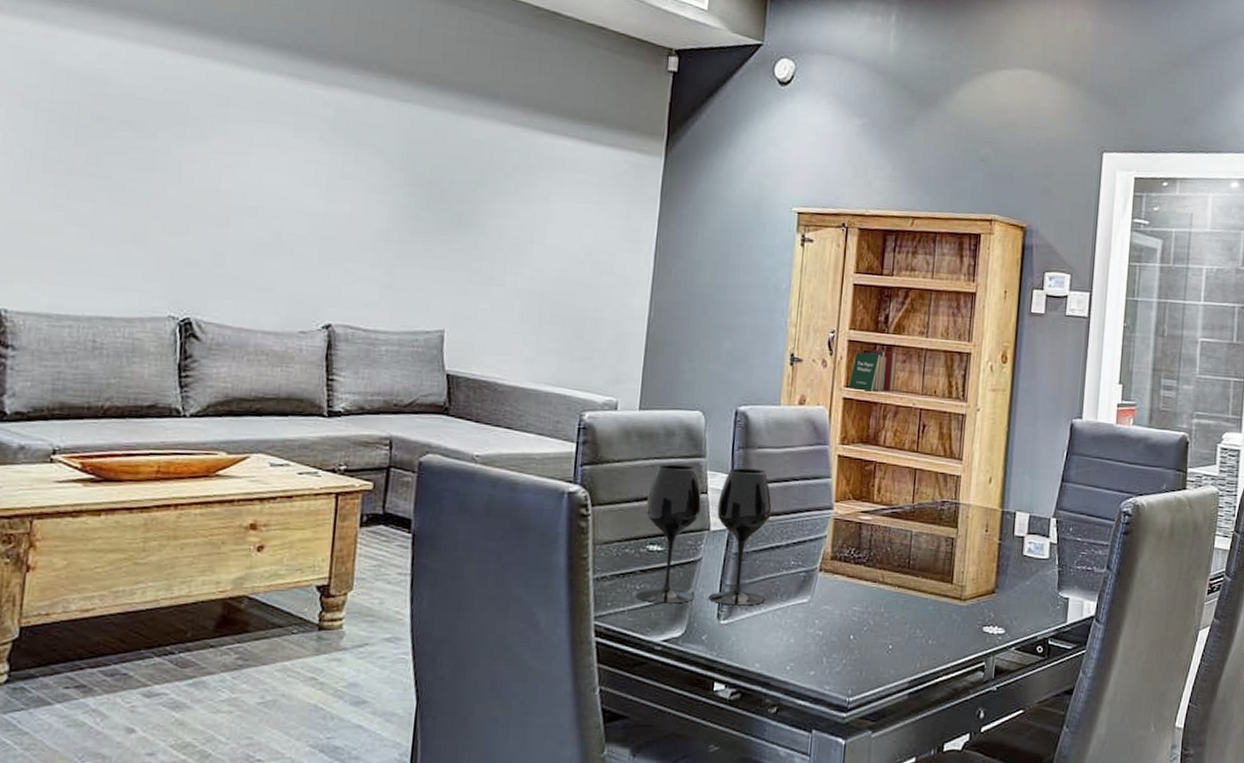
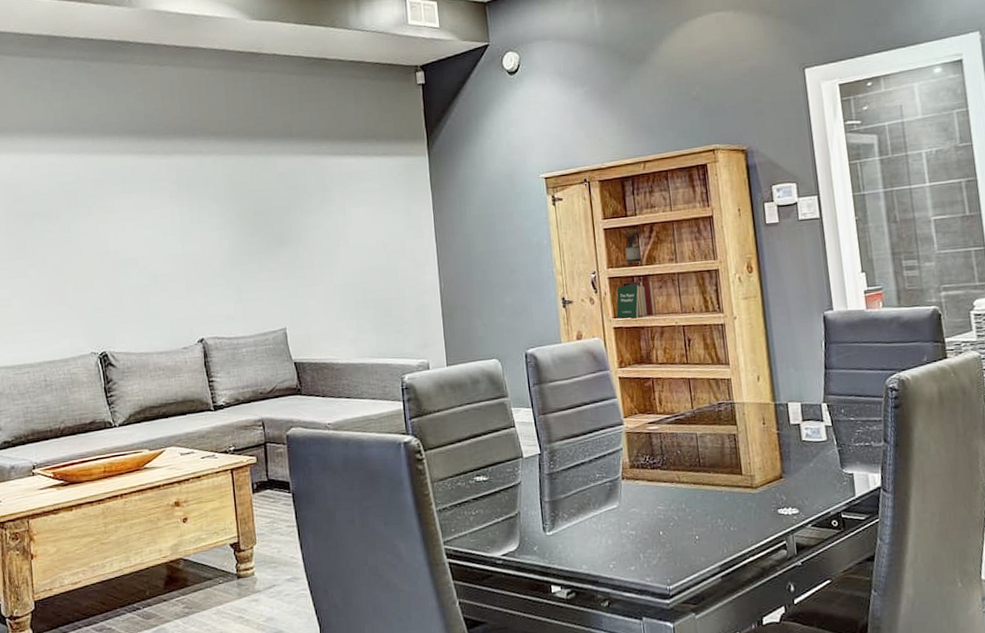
wine glass: present [636,464,772,606] -> none [466,399,580,525]
decorative planter: none [865,287,894,330] -> present [620,227,644,265]

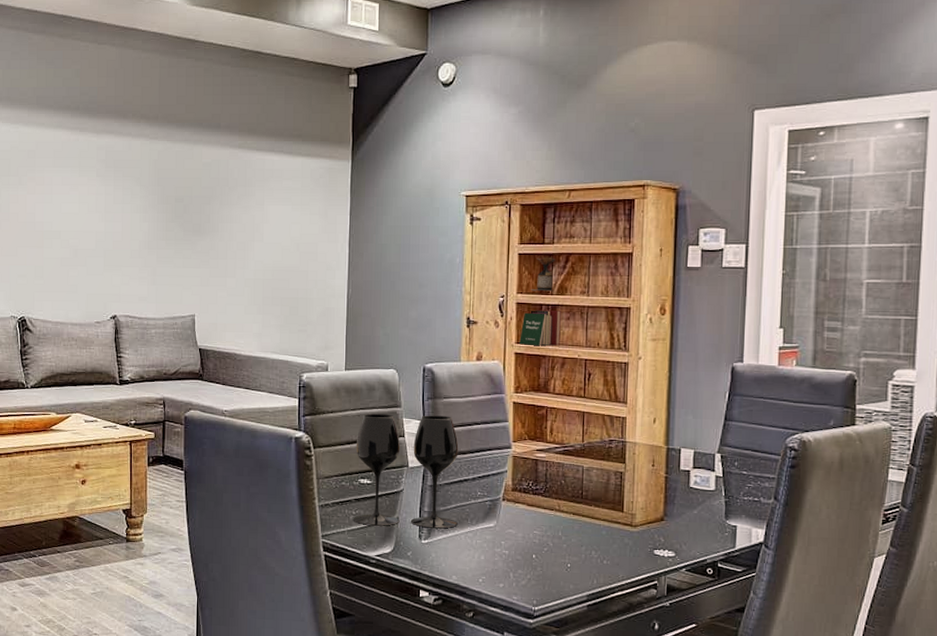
wine glass: none [466,399,580,525] -> present [353,413,459,529]

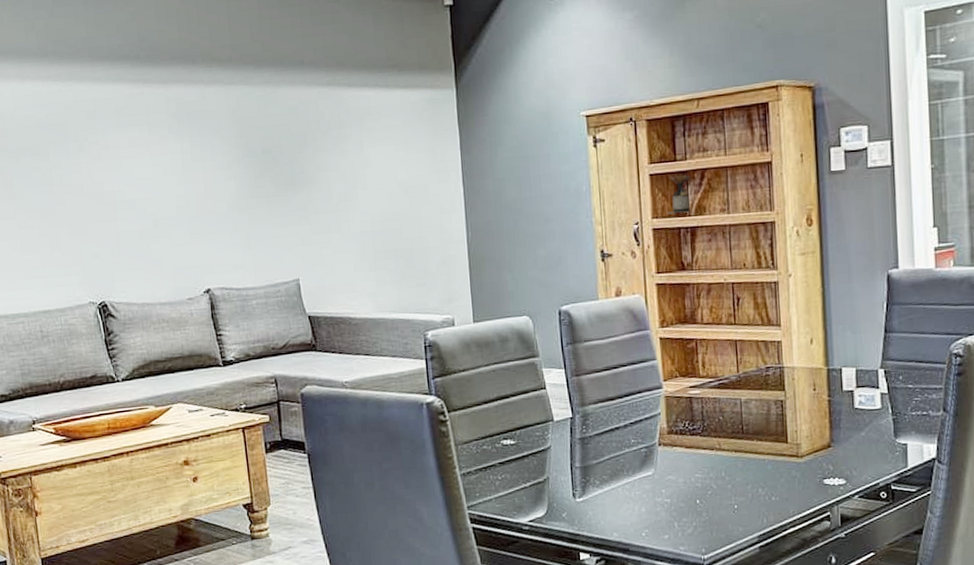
wine glass: present [353,413,459,529] -> none [493,360,613,490]
books: present [519,309,561,347] -> none [659,232,704,275]

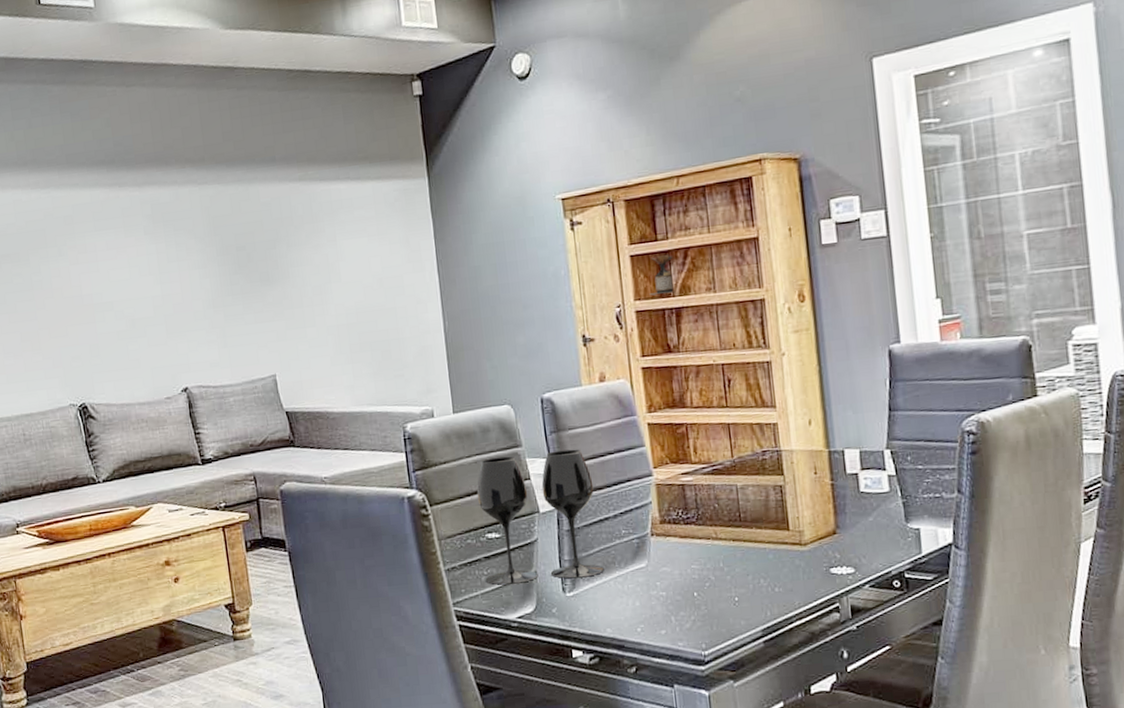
wine glass: none [493,360,613,490] -> present [476,449,604,585]

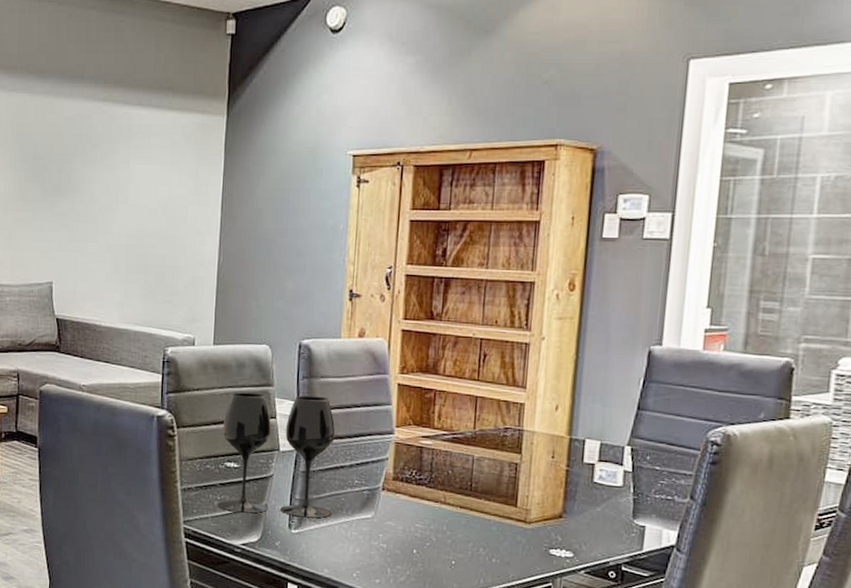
decorative planter: present [649,253,677,296] -> none [422,222,452,263]

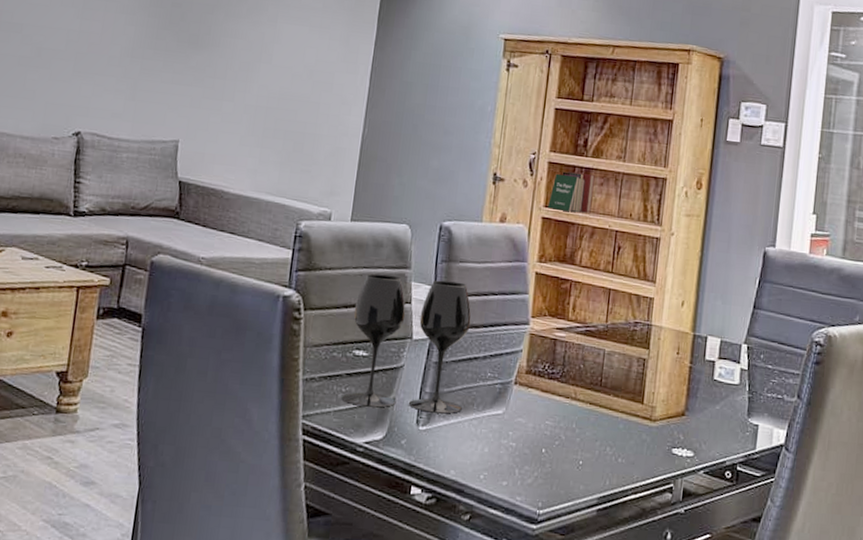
books: none [407,282,456,323] -> present [548,171,595,214]

